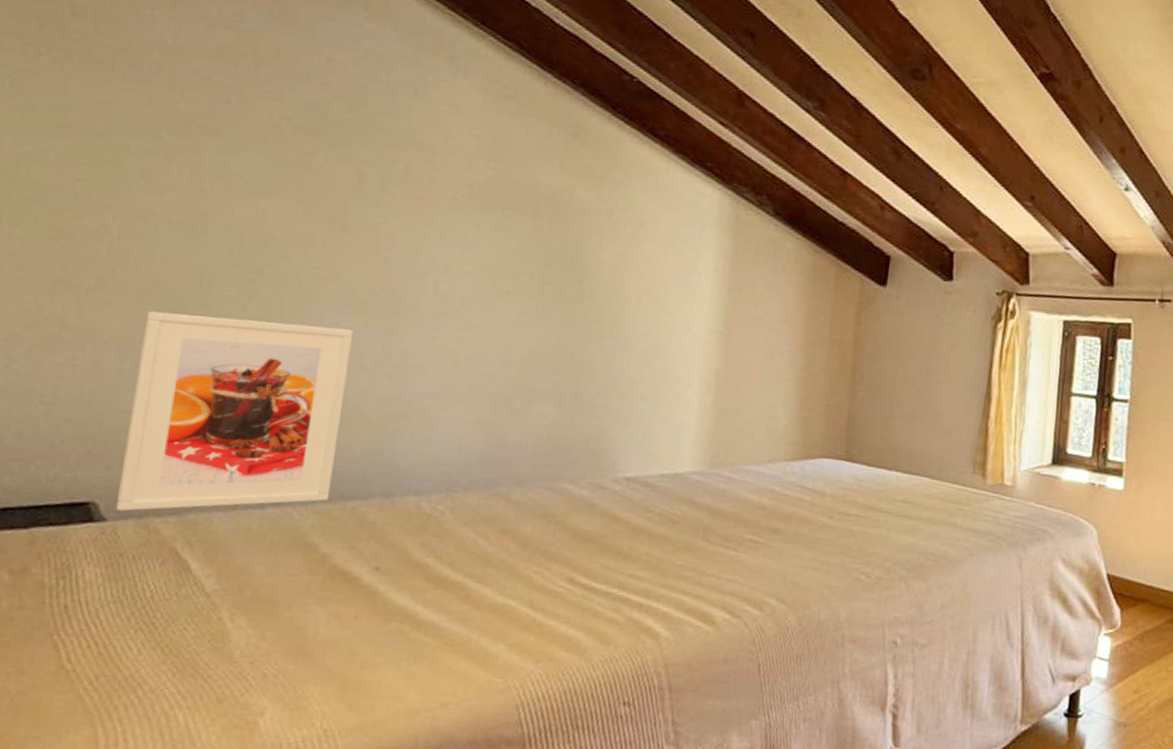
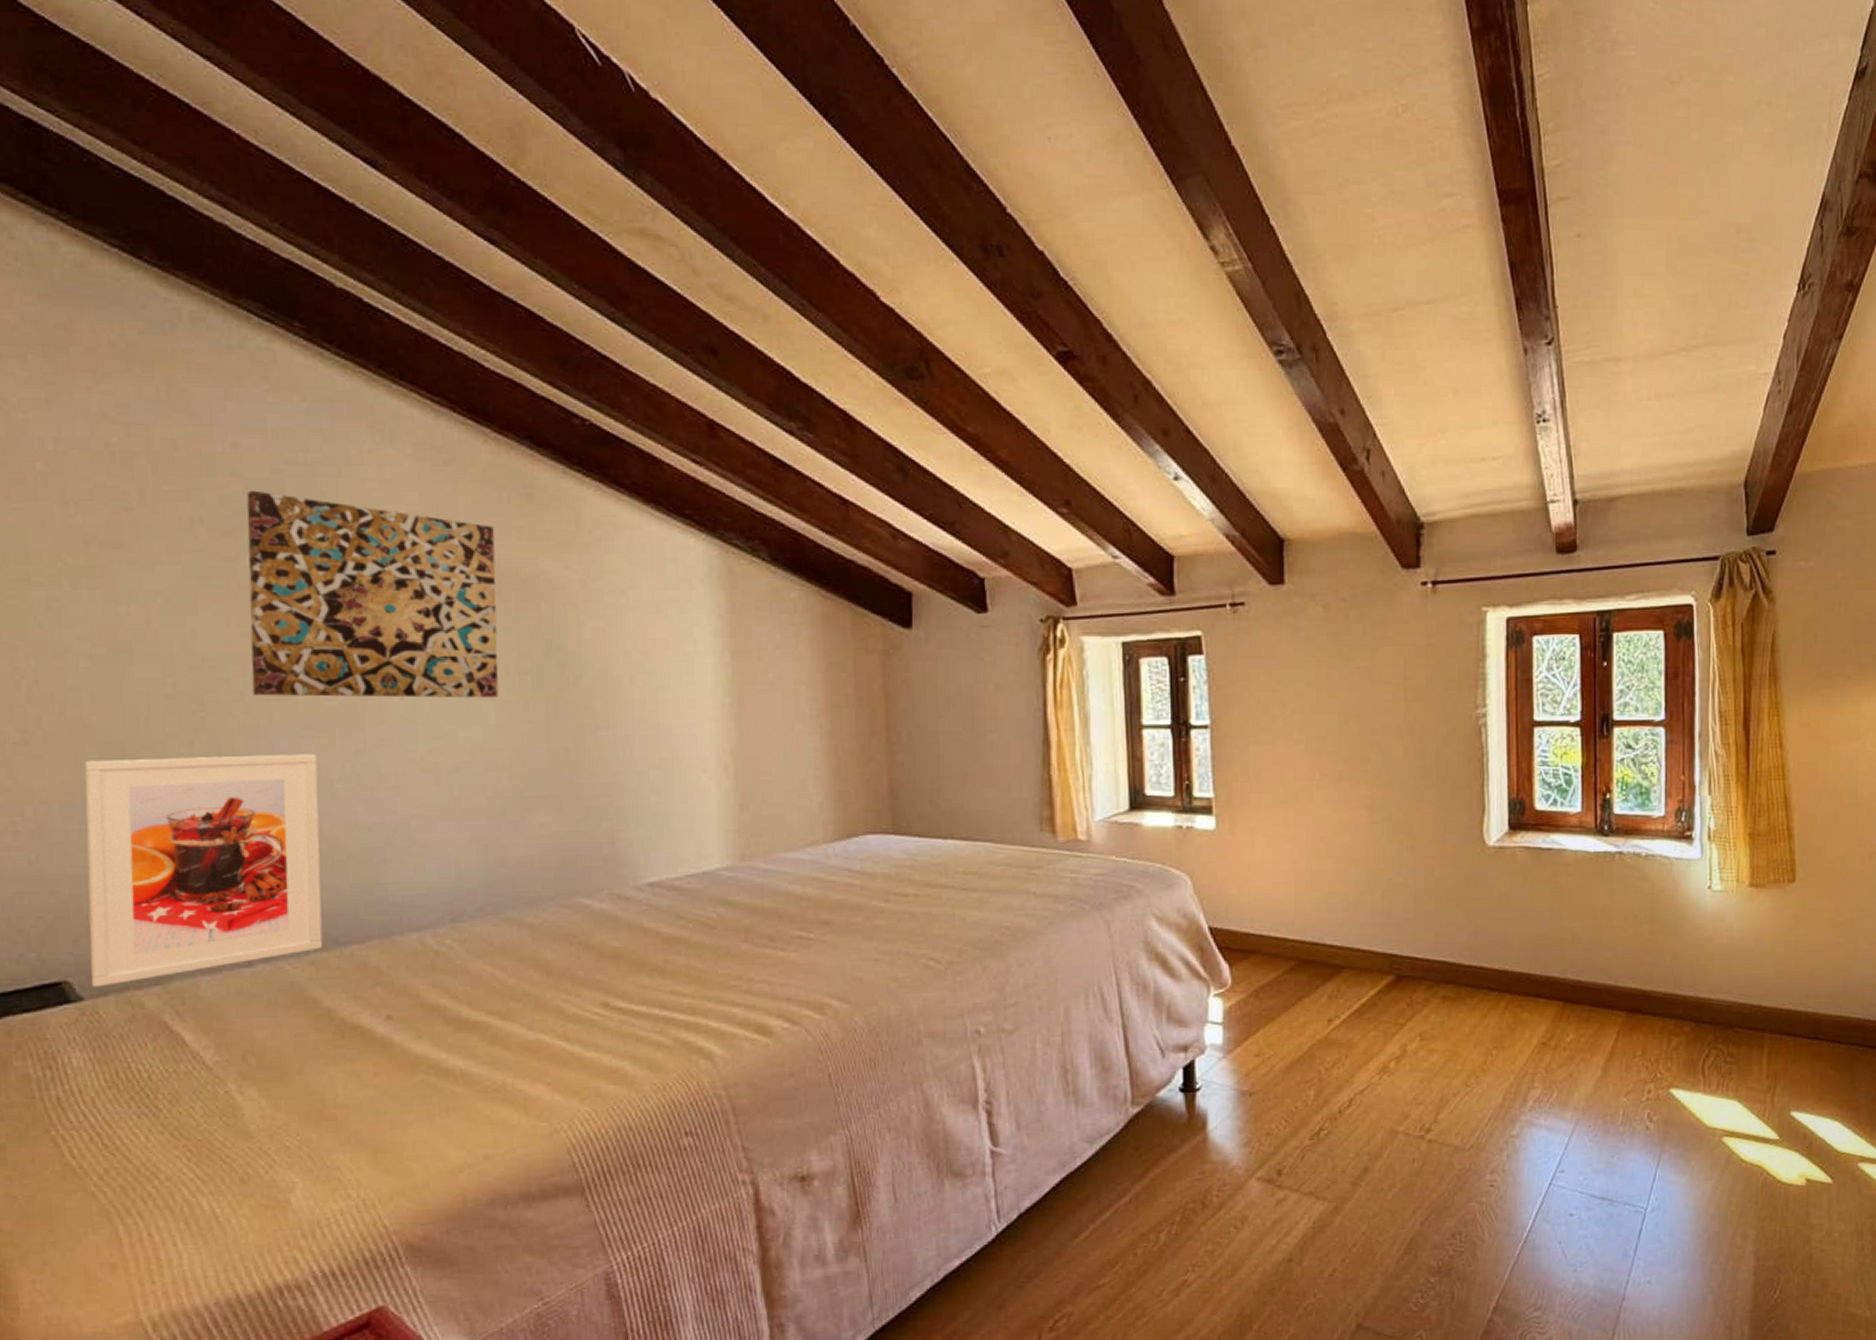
wall art: none [307,99,541,302] -> present [246,490,499,699]

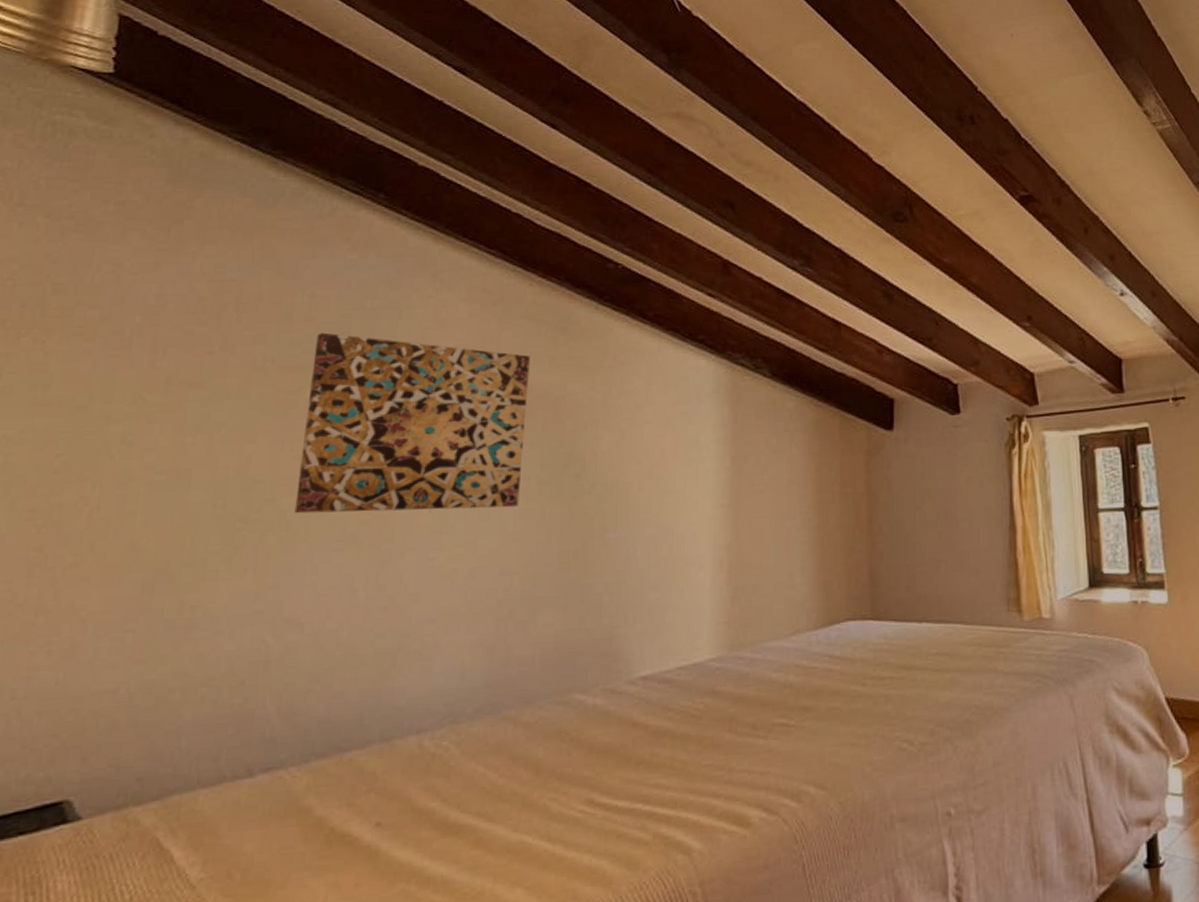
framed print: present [84,754,323,988] -> none [91,565,345,806]

